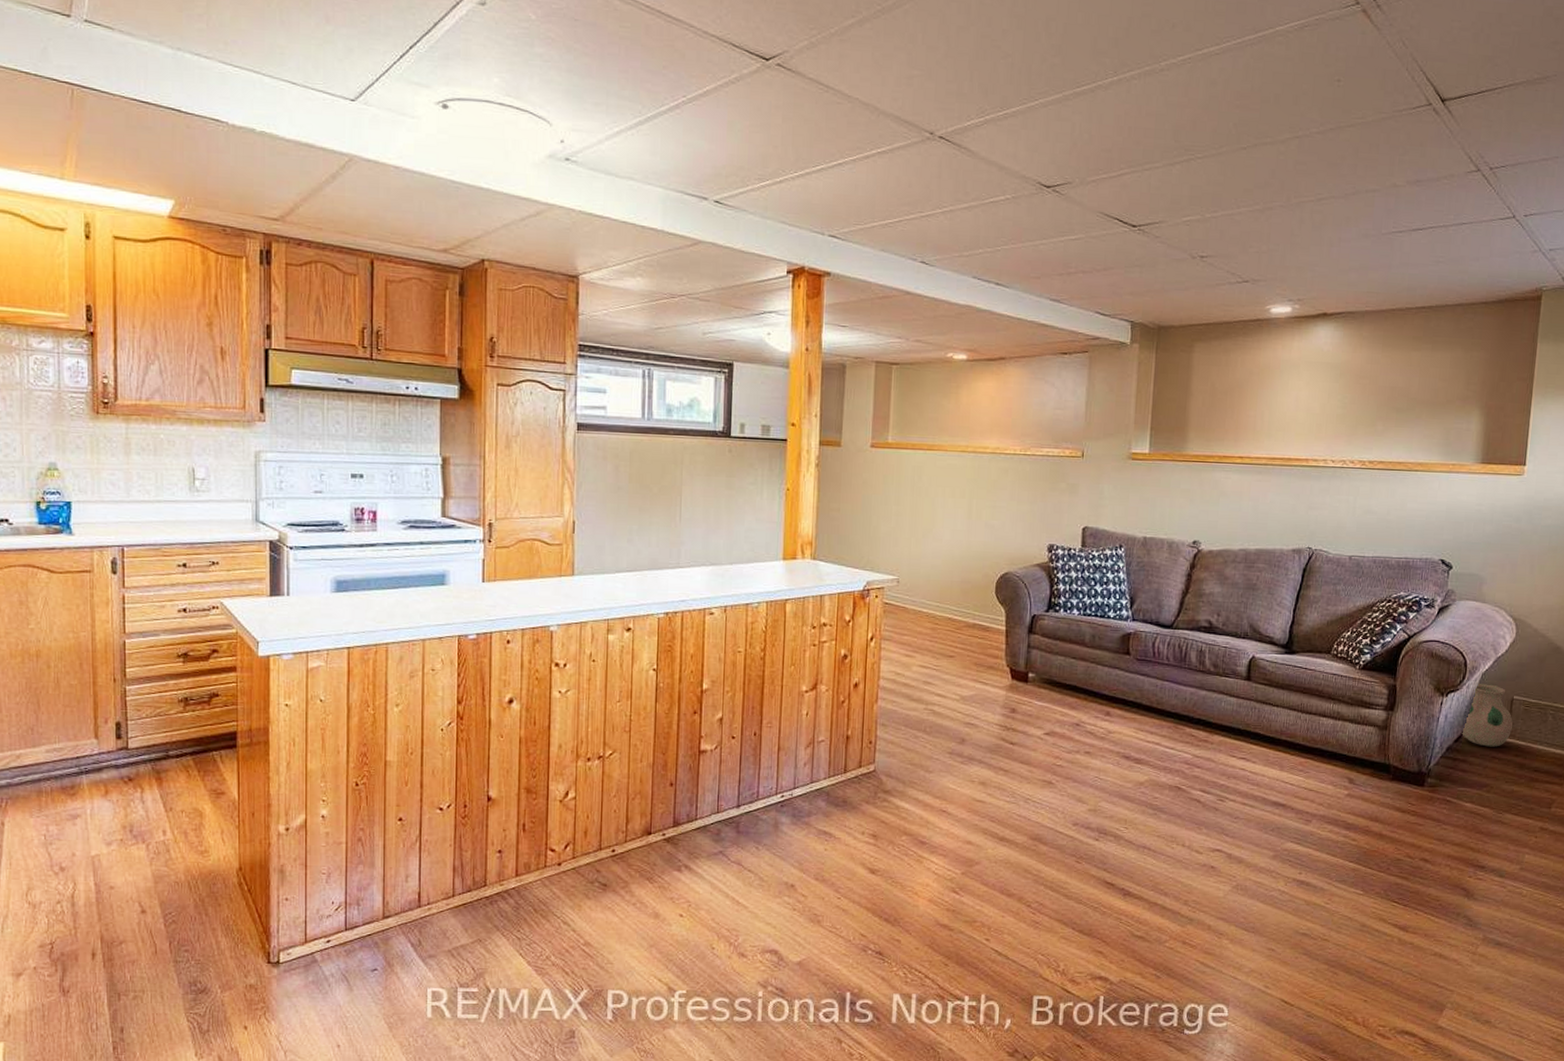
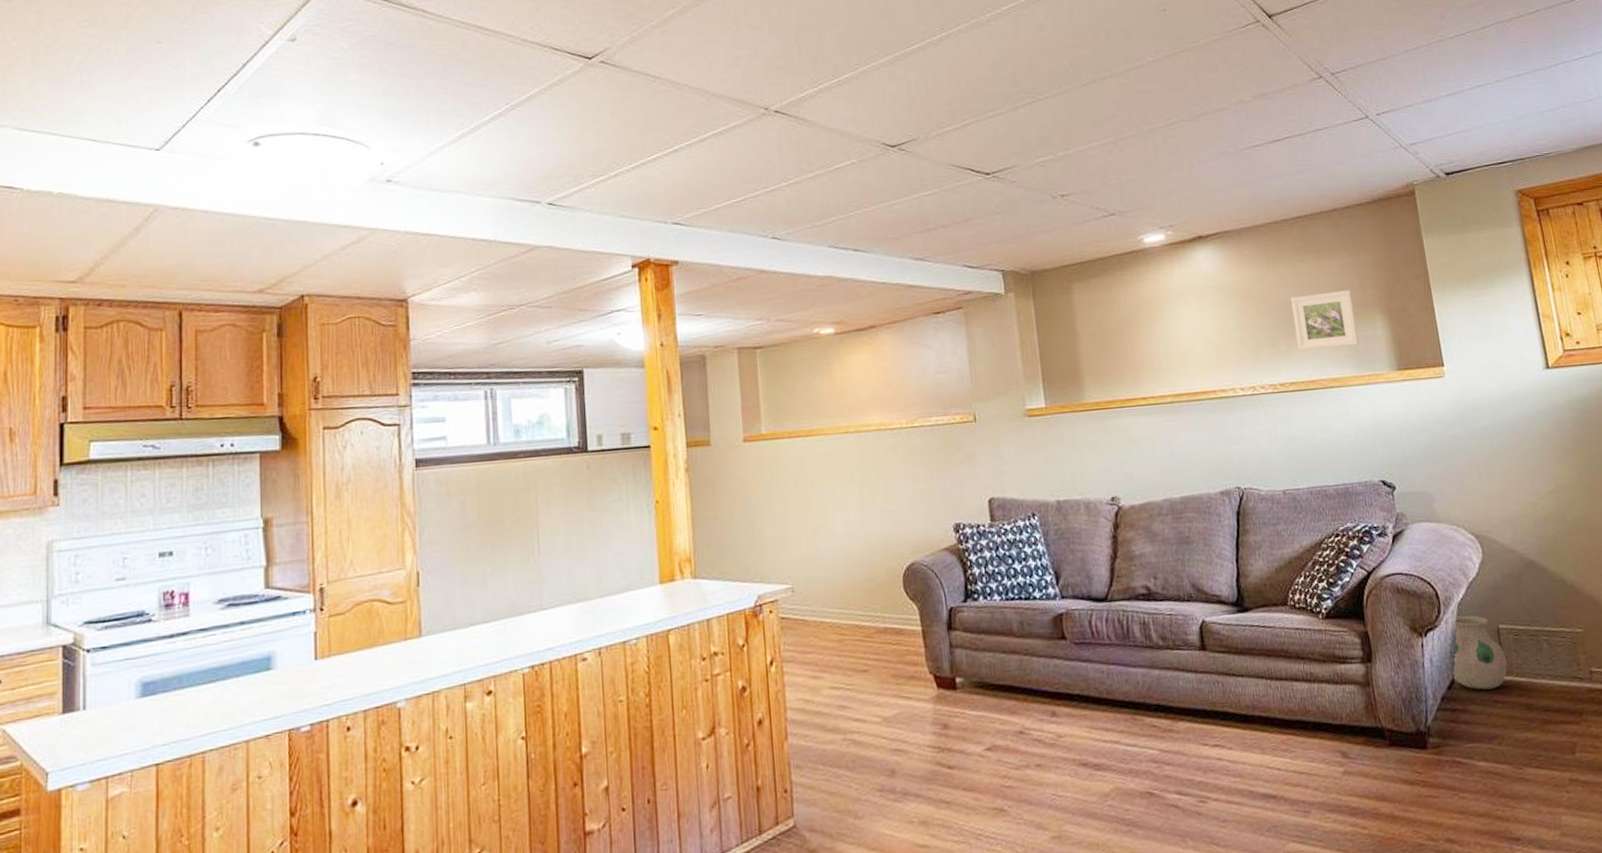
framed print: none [1393,382,1456,435] -> present [1290,290,1359,351]

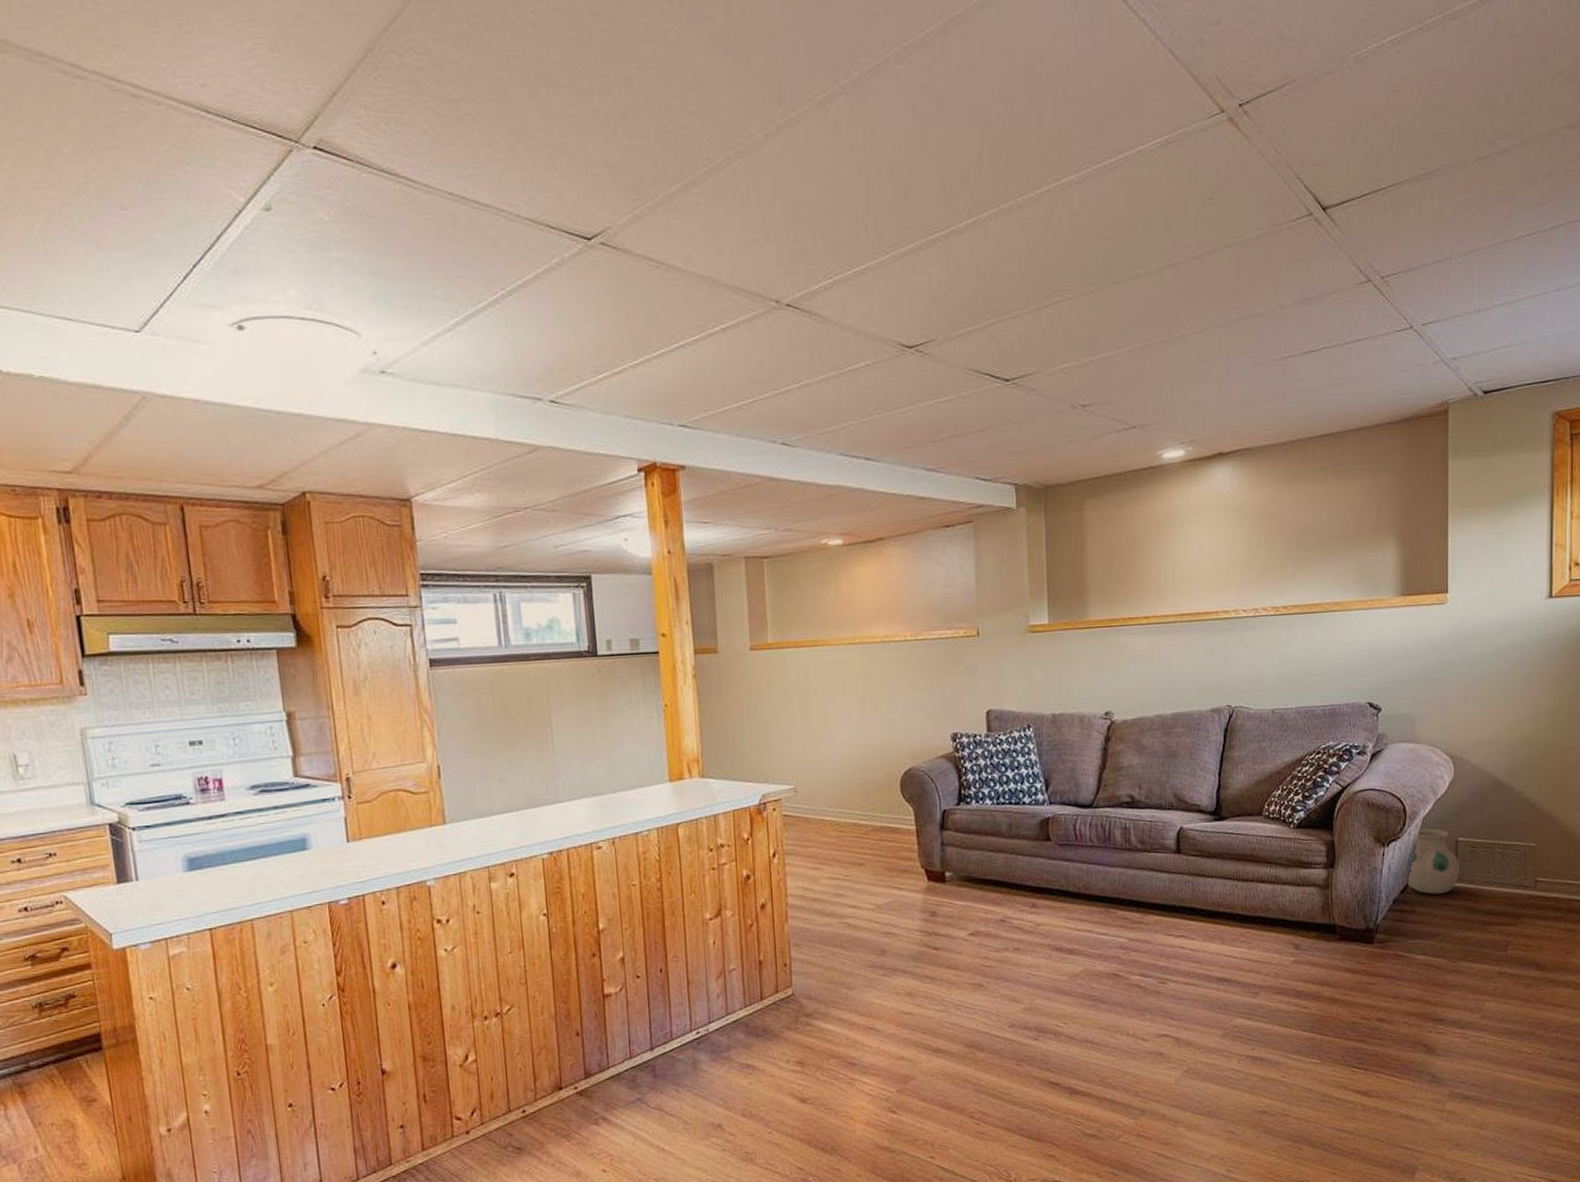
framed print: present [1290,290,1359,351] -> none [1305,513,1367,574]

